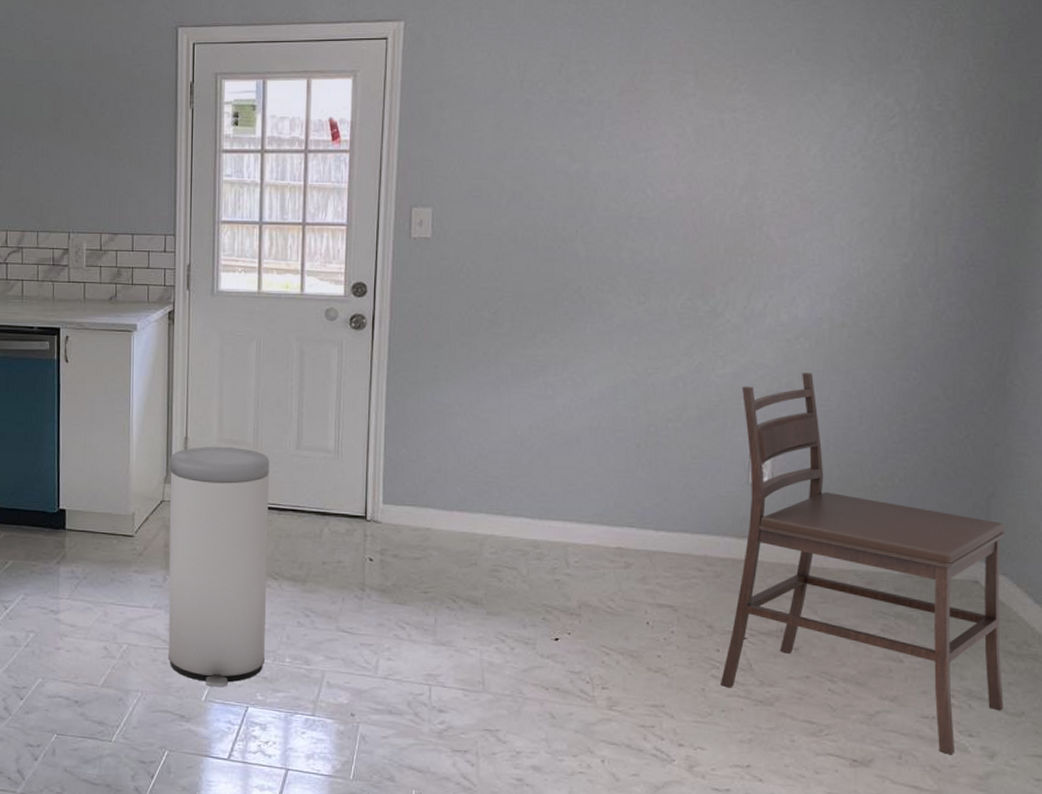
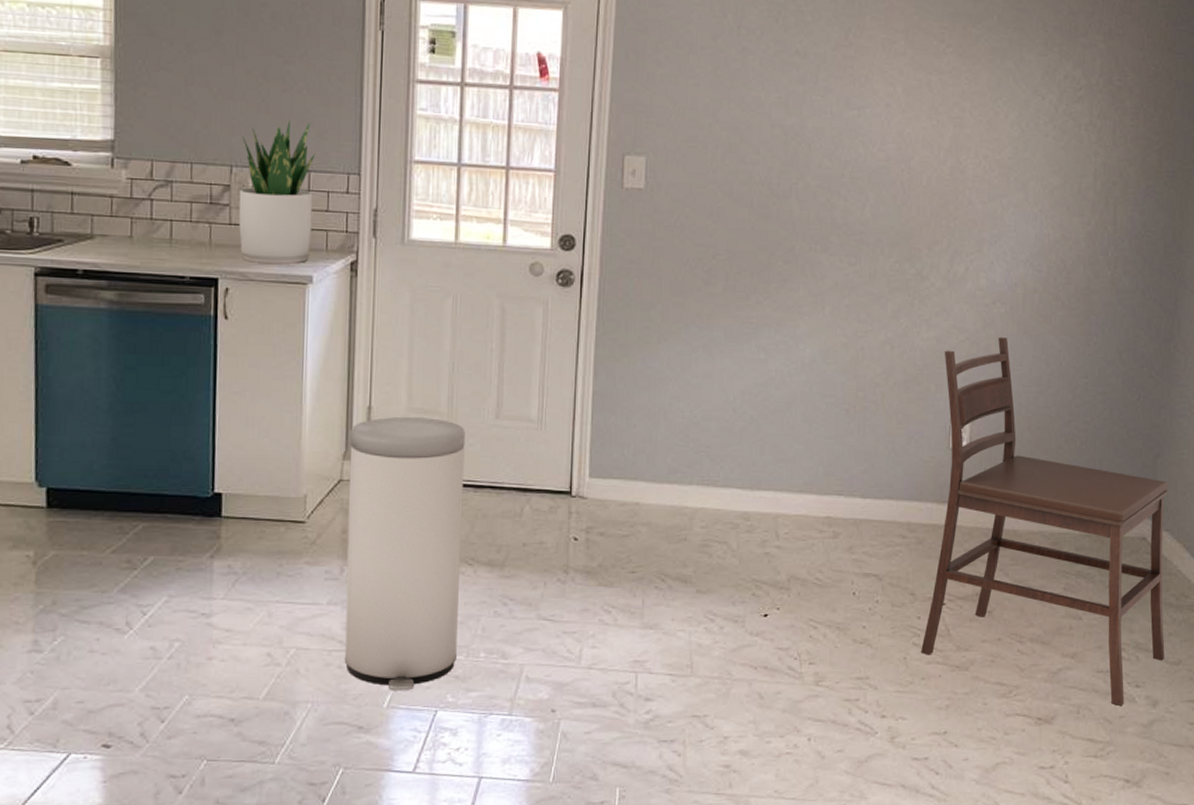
planter: none [75,191,138,315] -> present [238,120,316,265]

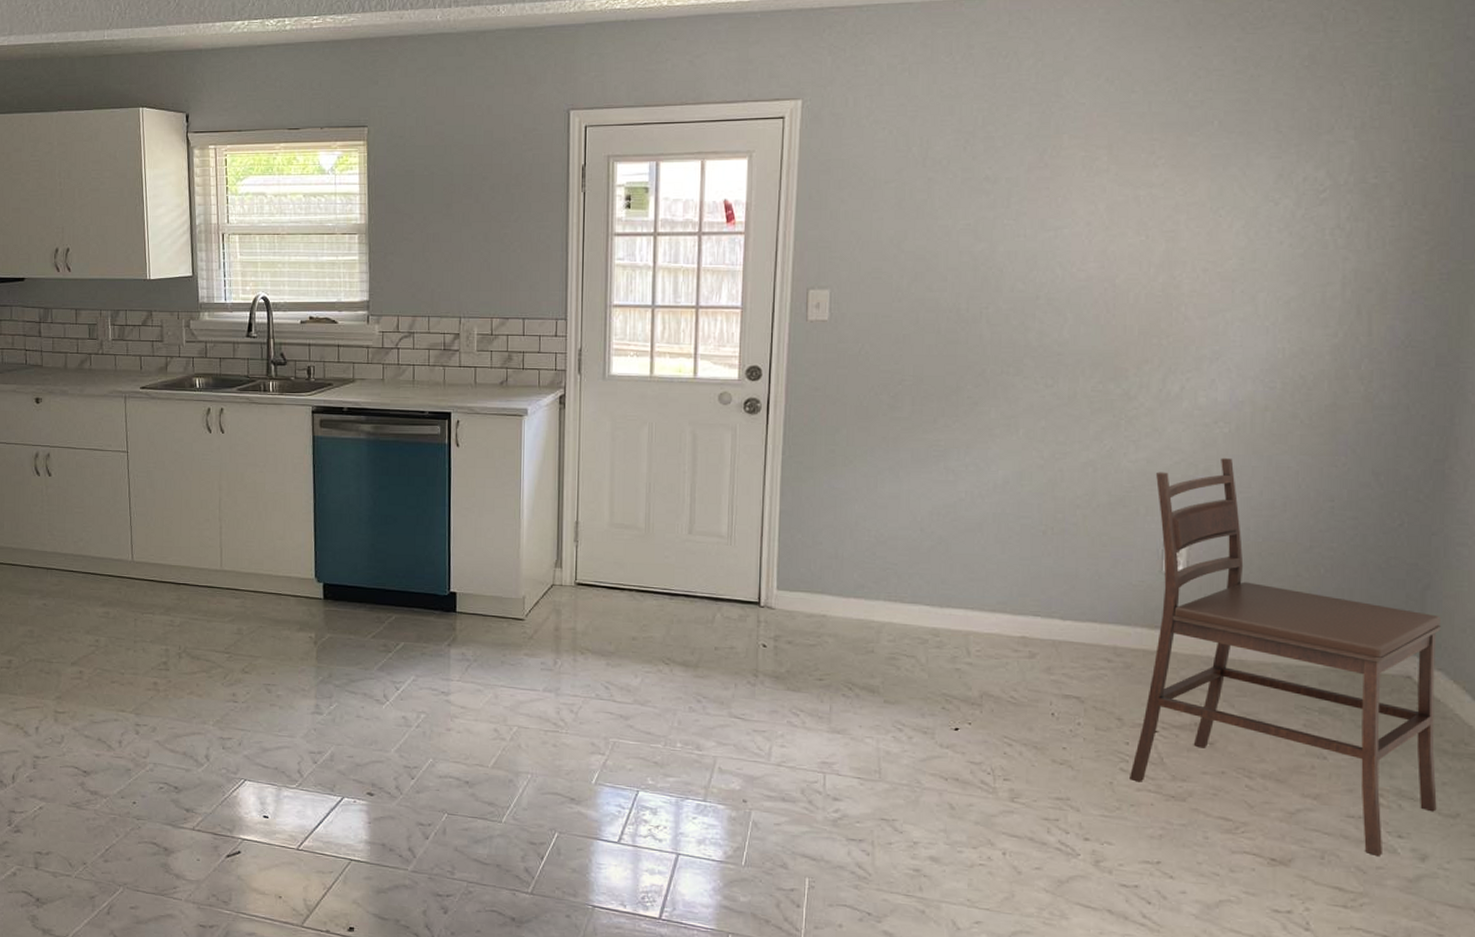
planter: present [238,120,316,265] -> none [466,276,529,400]
pedal bin: present [344,417,465,691] -> none [558,531,661,771]

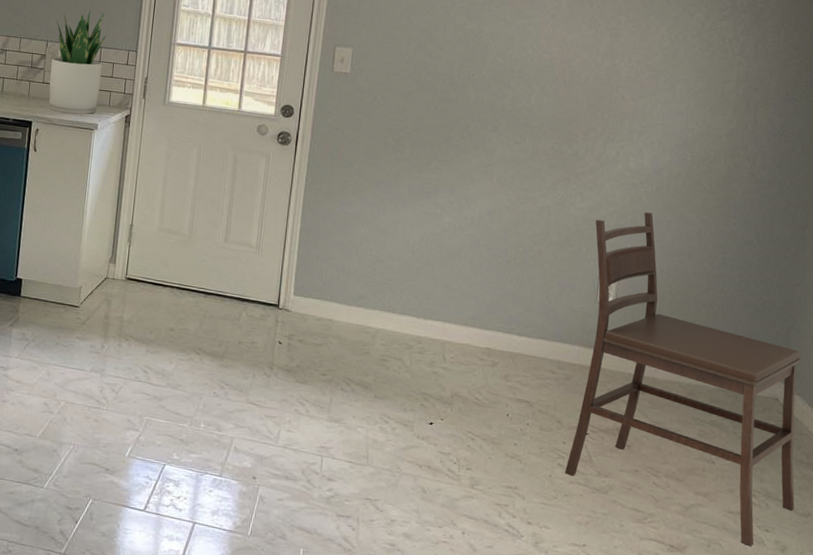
planter: none [466,276,529,400] -> present [49,10,107,115]

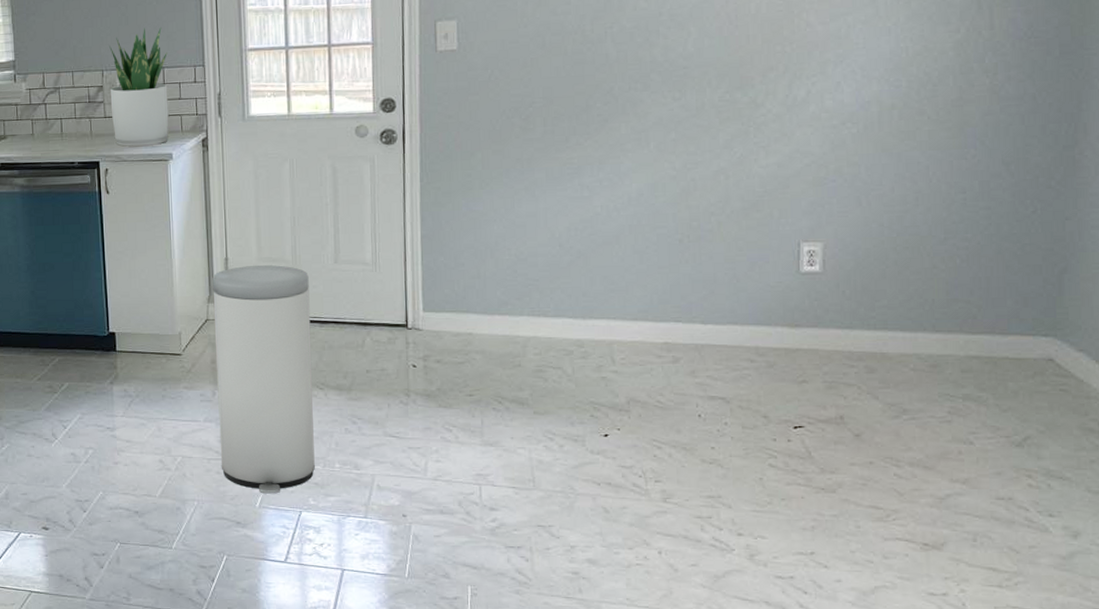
pedal bin: none [99,233,201,446] -> present [212,265,315,494]
dining chair: present [565,211,800,547] -> none [779,157,1086,536]

